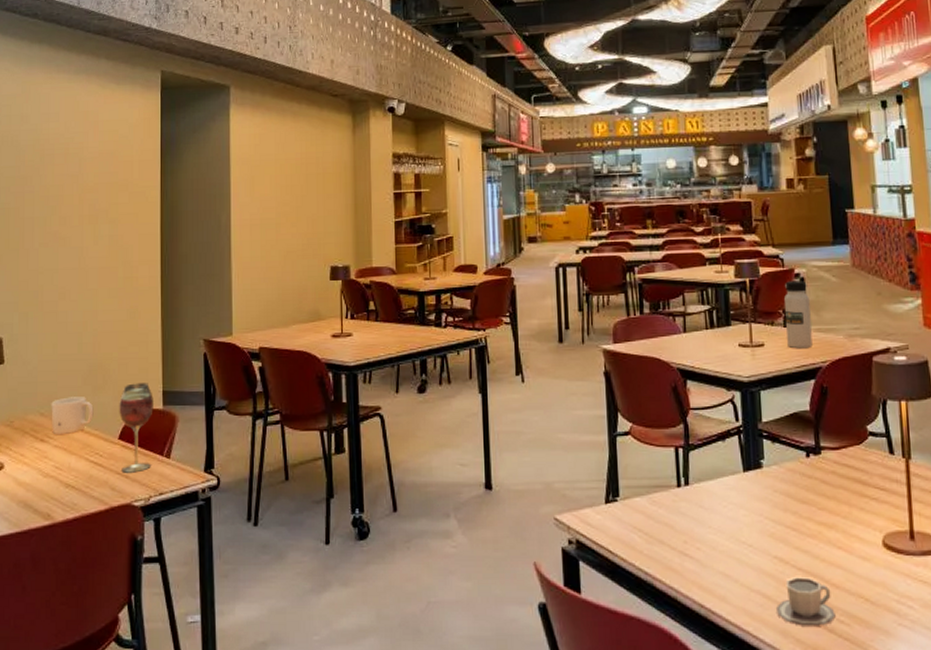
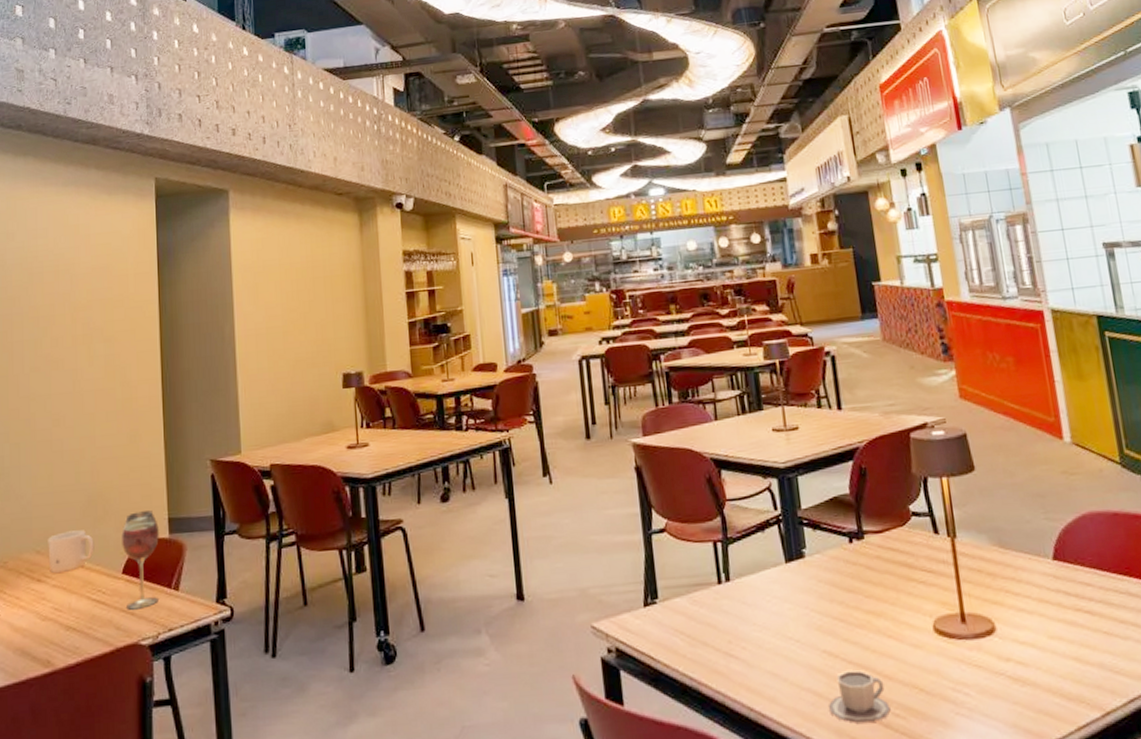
water bottle: present [784,281,813,349] -> none [816,358,848,430]

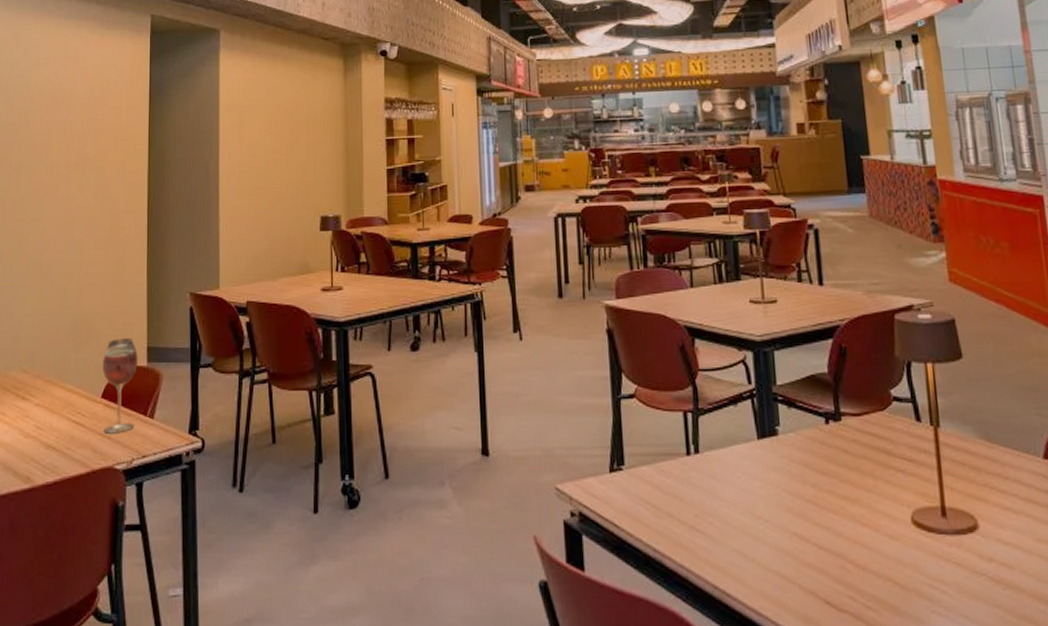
mug: present [48,530,94,574] -> none [33,352,77,393]
cup: present [827,670,891,723] -> none [795,557,862,612]

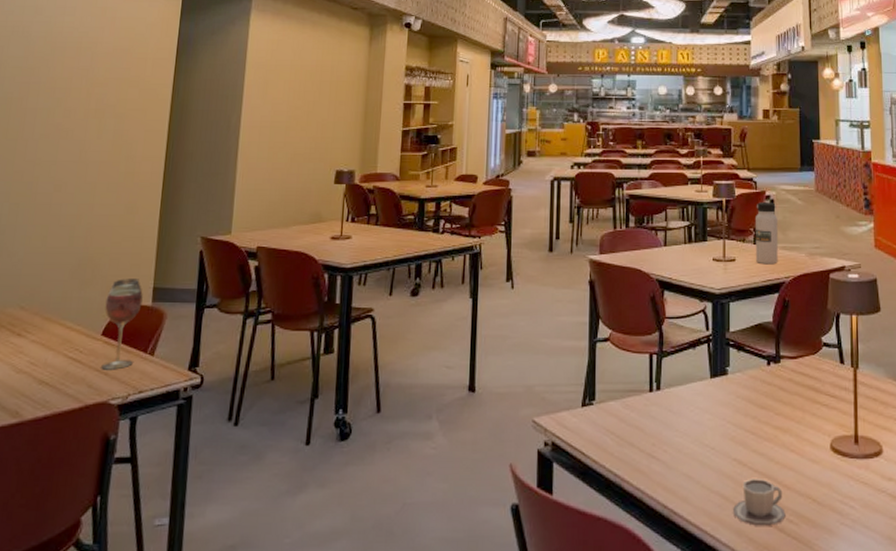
cup: none [795,557,862,612] -> present [732,479,786,526]
water bottle: none [798,232,829,306] -> present [756,202,778,265]

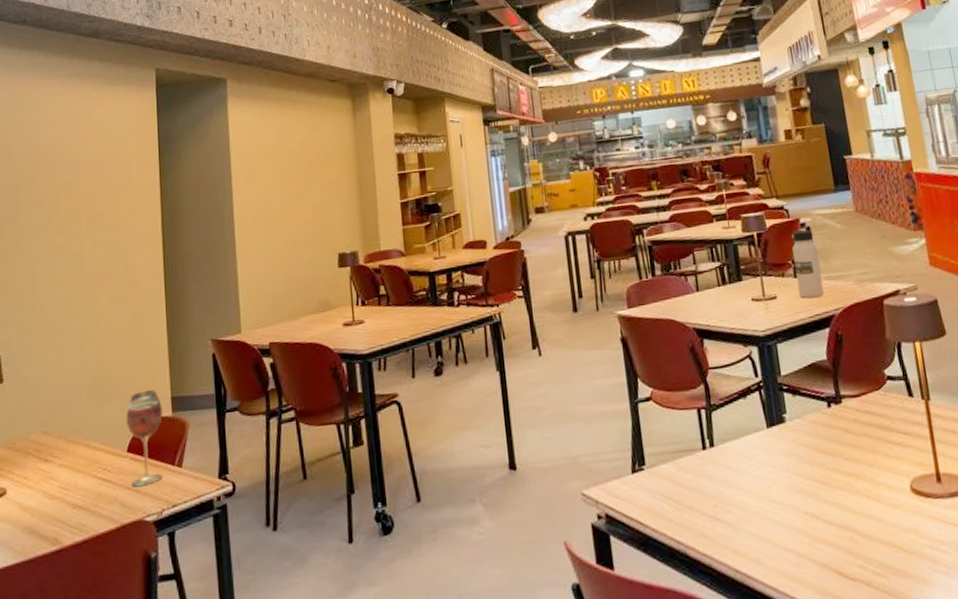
cup: present [732,479,786,526] -> none [810,531,871,583]

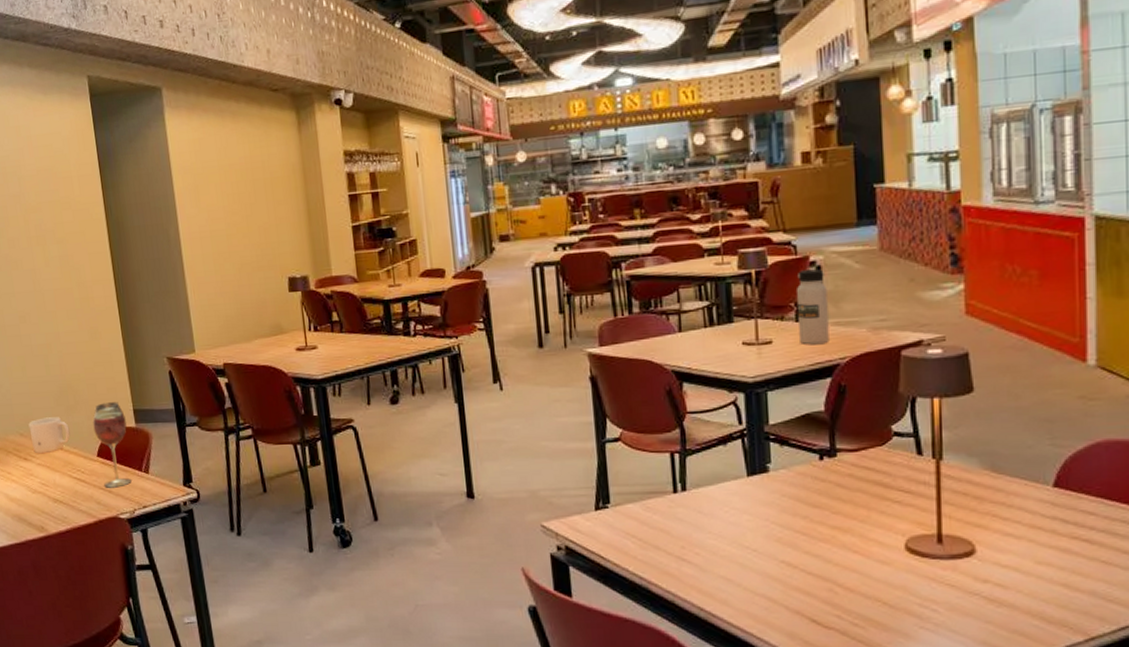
mug: none [54,410,100,454] -> present [28,417,71,454]

